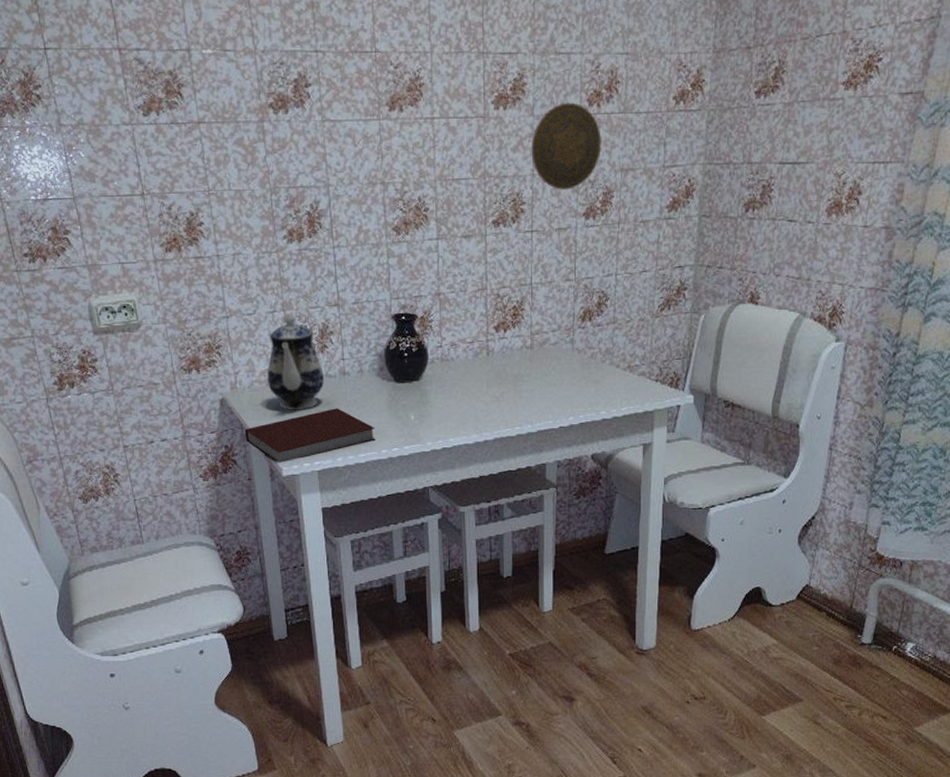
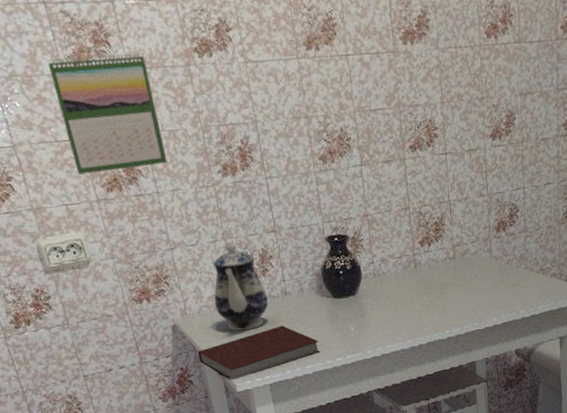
calendar: none [116,105,231,232] -> present [47,53,167,175]
decorative plate: present [531,102,602,190] -> none [438,35,502,115]

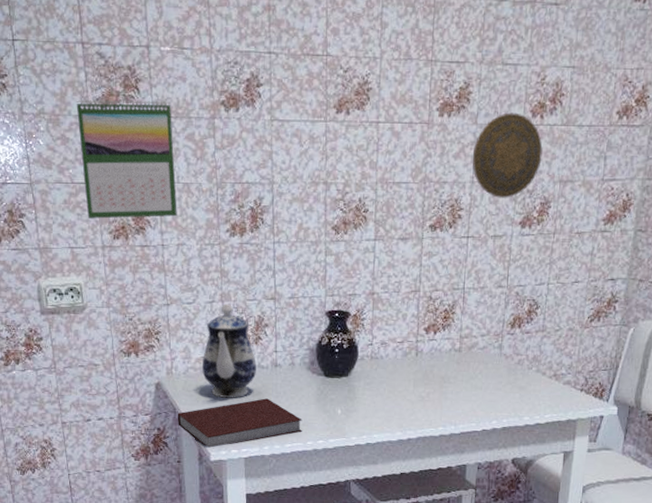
decorative plate: none [438,35,502,115] -> present [472,112,543,198]

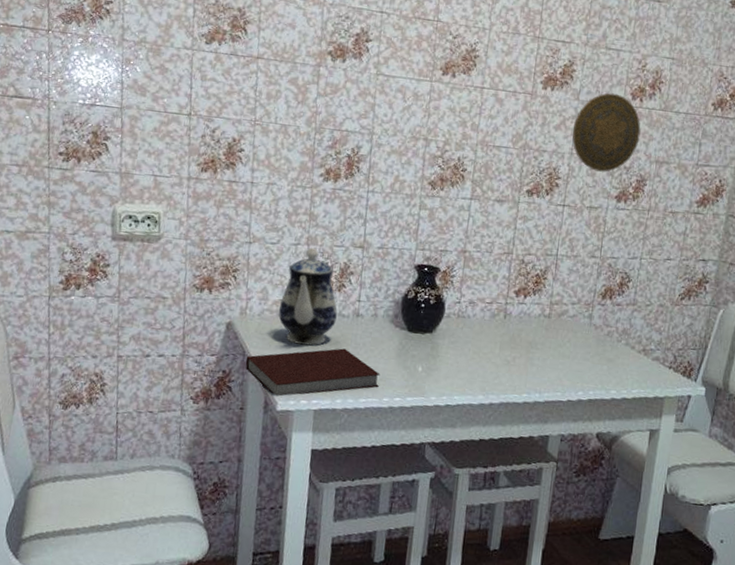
calendar: present [76,98,177,219] -> none [176,34,278,156]

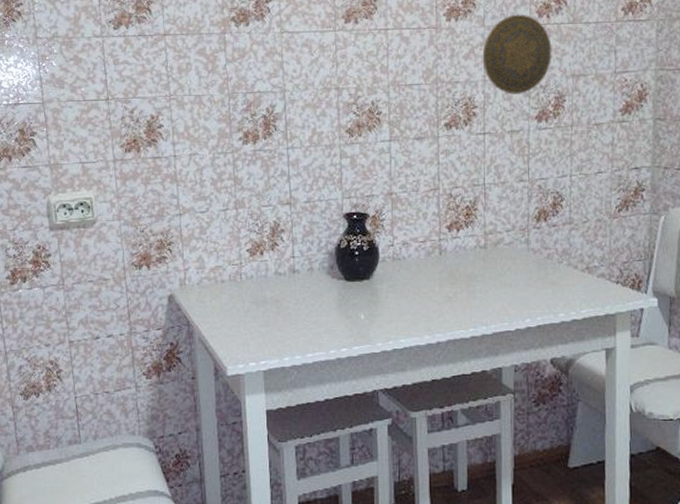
notebook: present [245,348,381,396] -> none [191,306,324,362]
teapot: present [278,247,338,346] -> none [216,210,273,308]

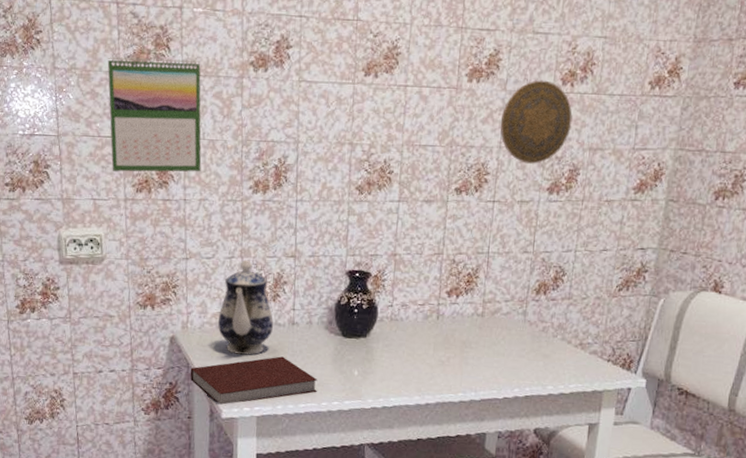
calendar: none [89,19,189,134] -> present [107,56,202,172]
notebook: none [191,306,324,362] -> present [190,356,318,405]
teapot: none [216,210,273,308] -> present [217,259,273,355]

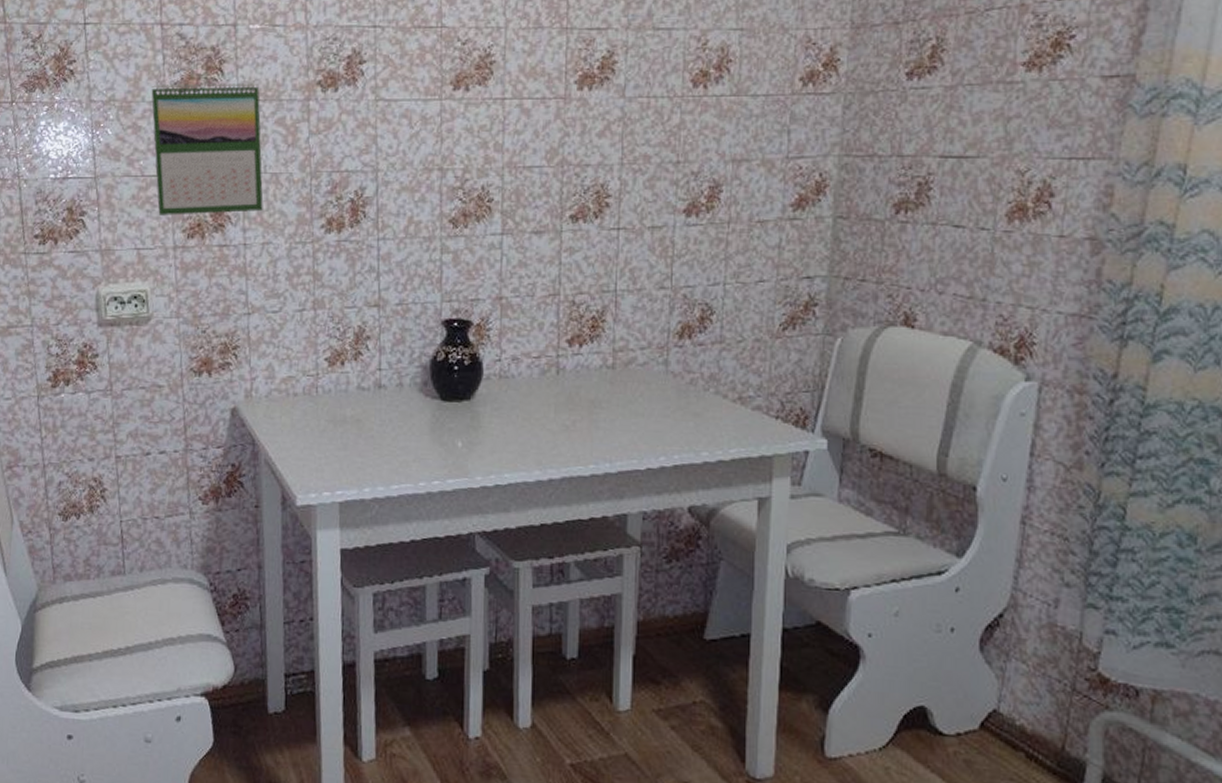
notebook: present [190,356,318,405] -> none [256,427,413,489]
teapot: present [217,259,273,355] -> none [287,312,356,427]
decorative plate: present [500,80,573,164] -> none [620,83,708,182]

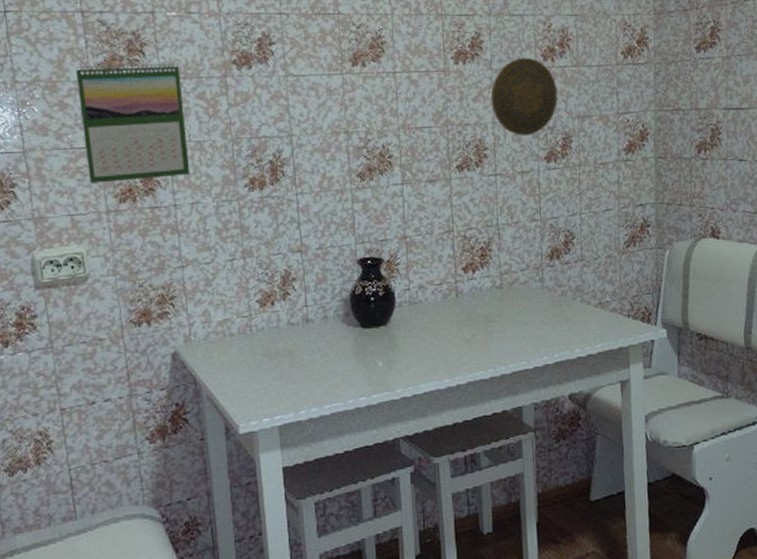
decorative plate: none [620,83,708,182] -> present [491,57,558,136]

